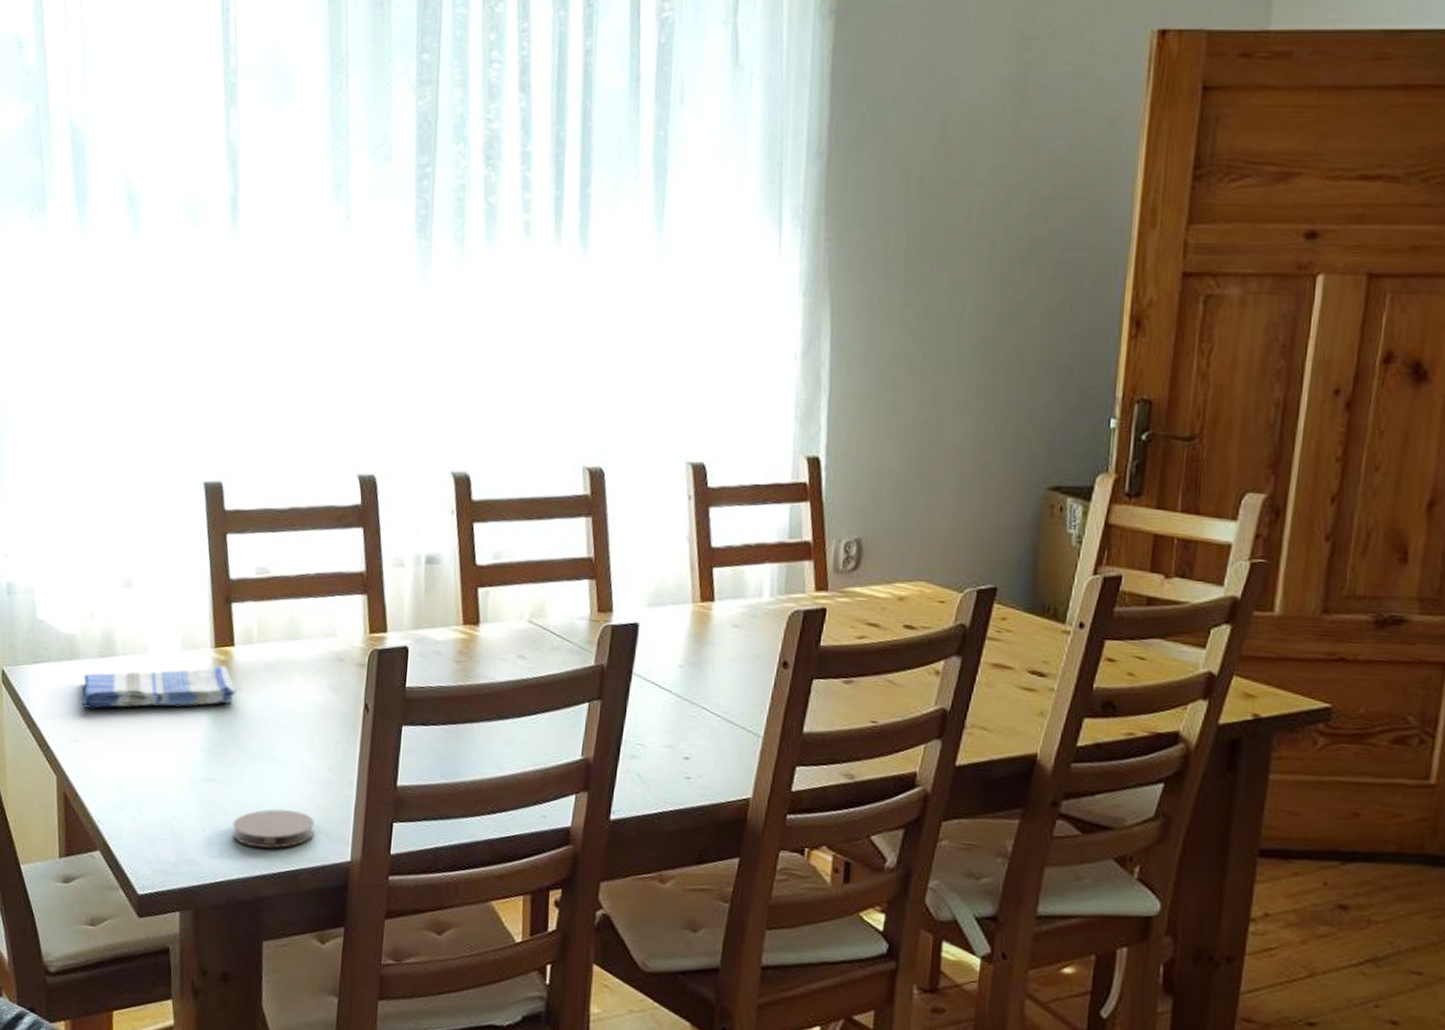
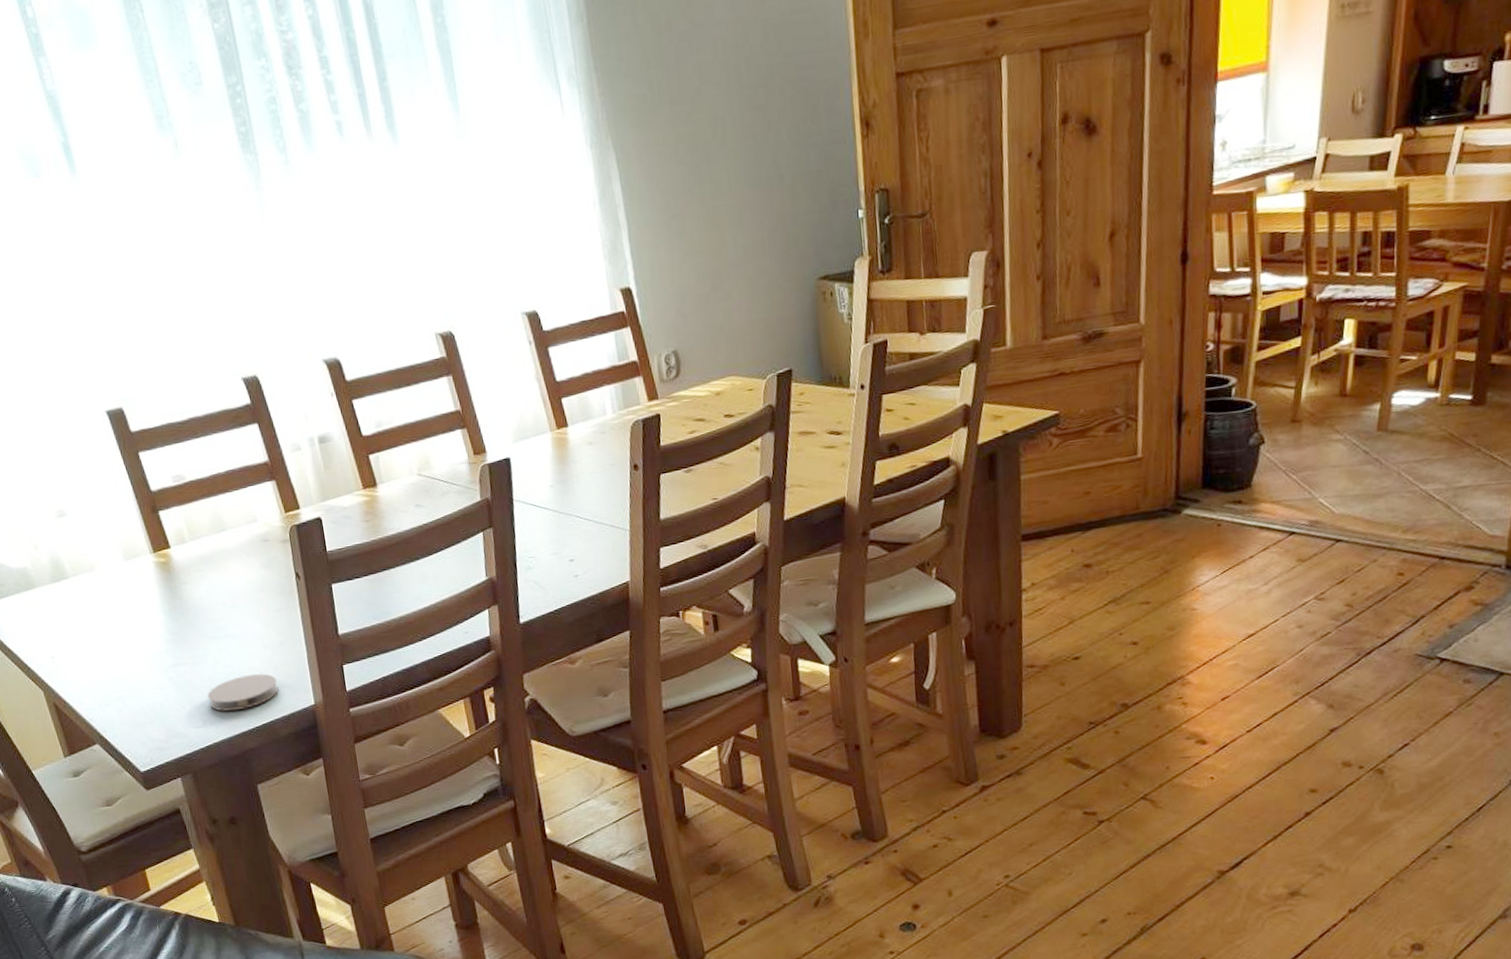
dish towel: present [82,665,237,709] -> none [43,567,183,628]

